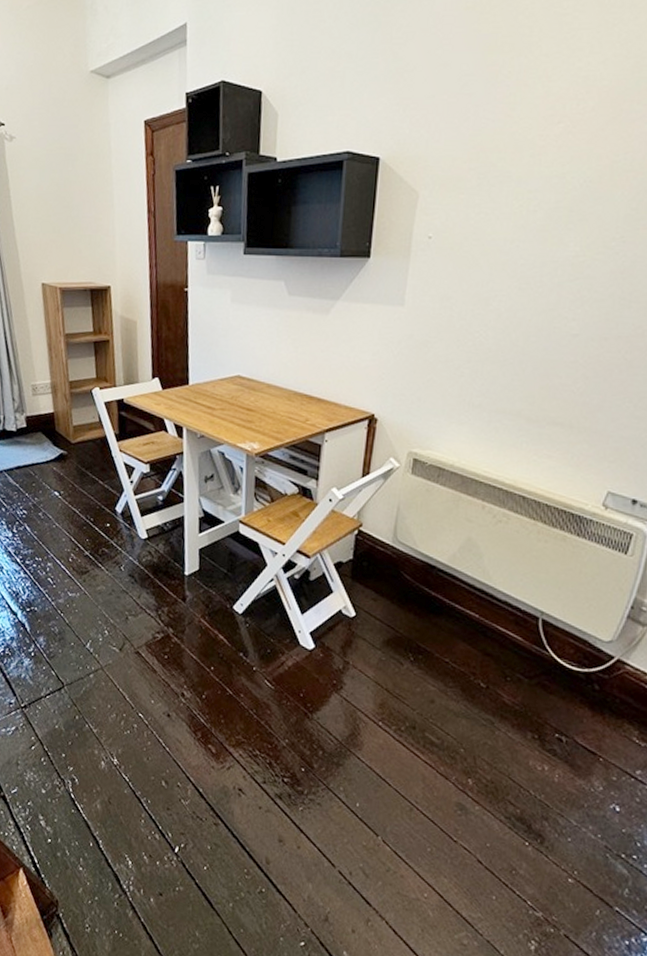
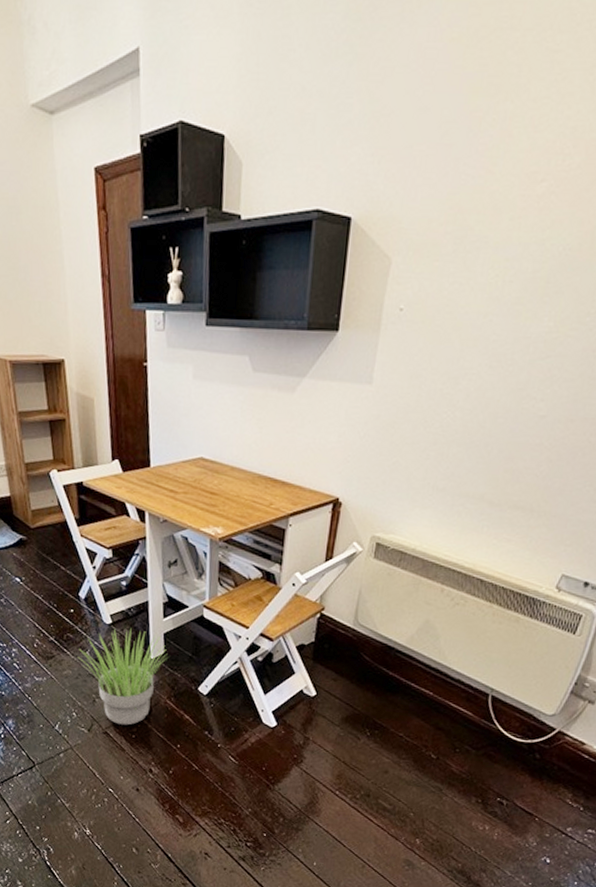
potted plant: none [111,543,203,645] -> present [77,628,168,726]

